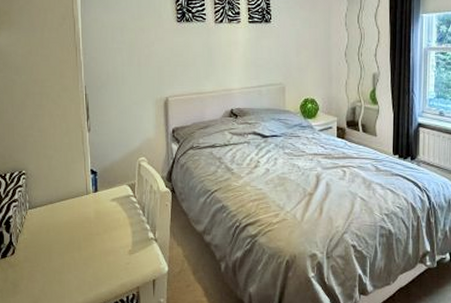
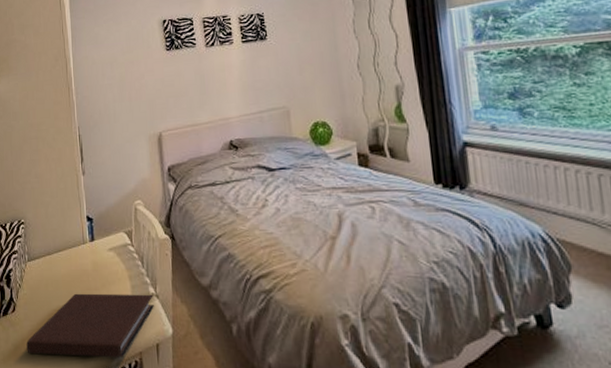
notebook: none [26,238,152,292] -> present [26,293,154,358]

